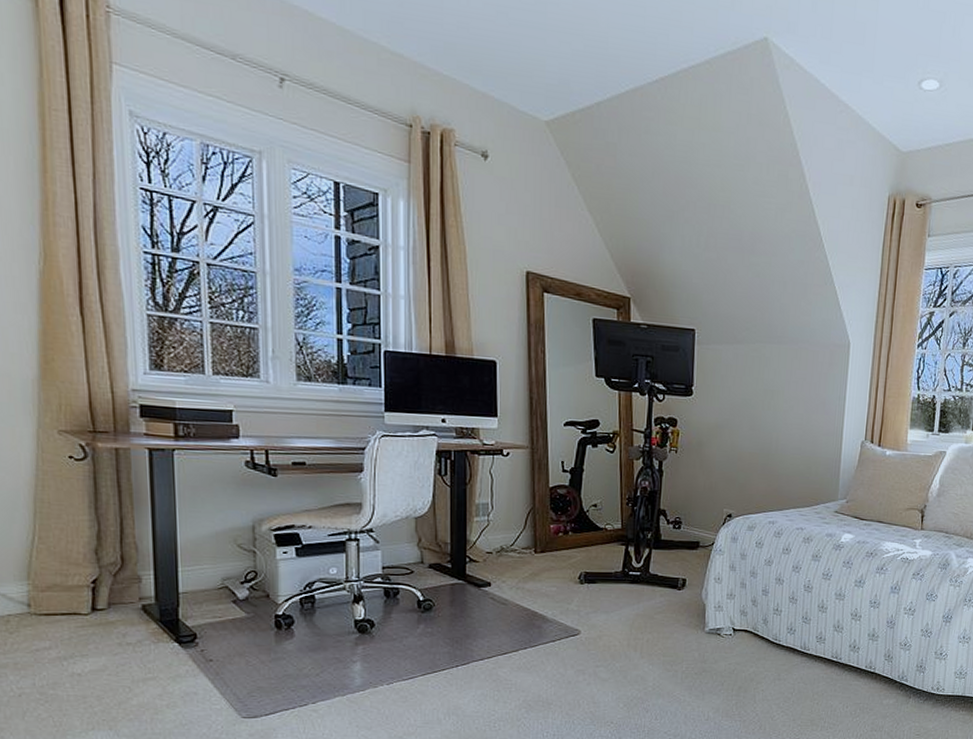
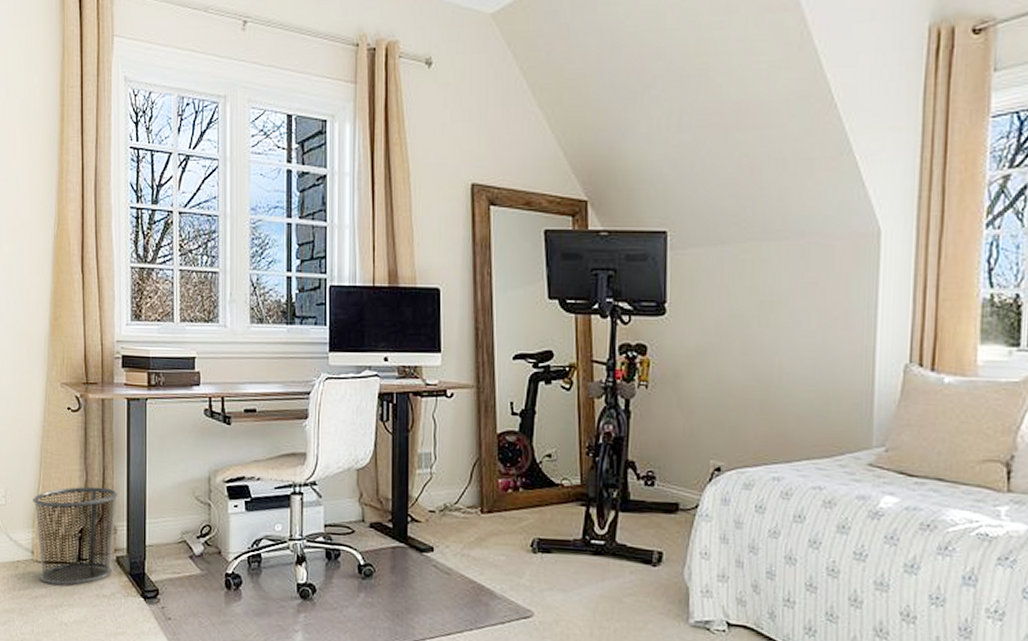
waste bin: none [25,536,141,637] -> present [33,486,118,586]

